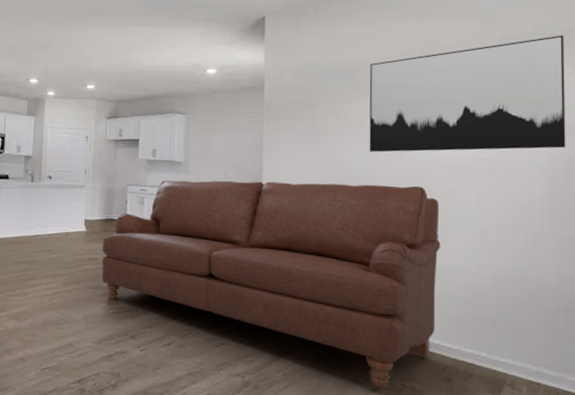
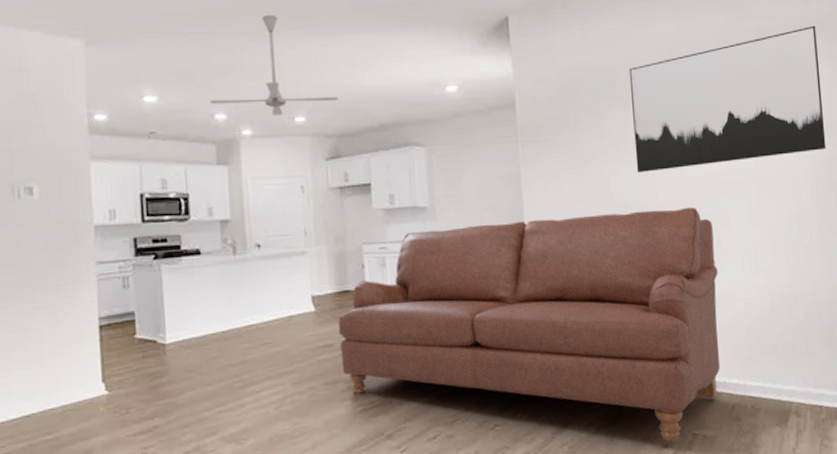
ceiling fan: none [28,9,121,83] -> present [210,14,339,116]

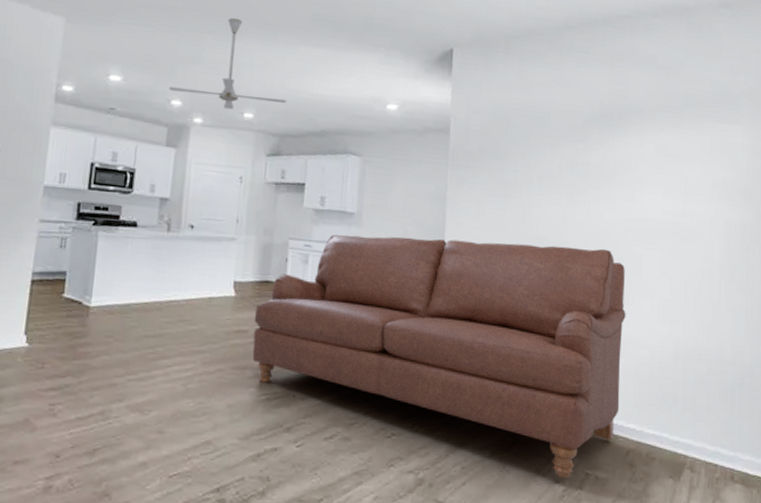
wall art: present [629,25,826,173] -> none [557,95,742,213]

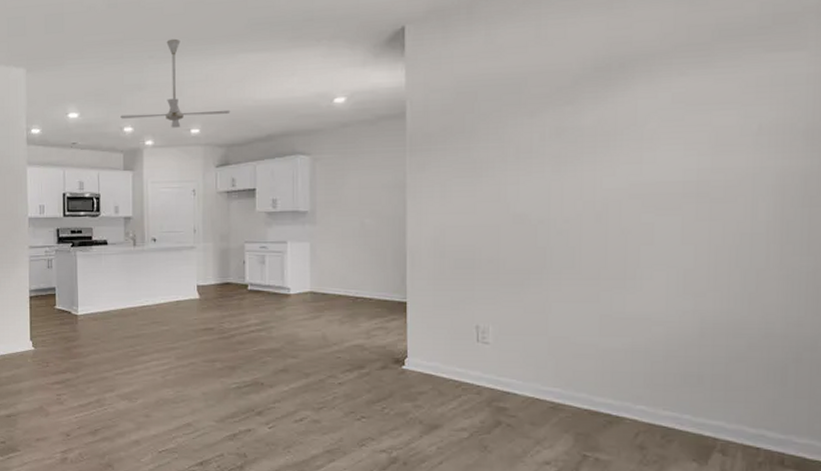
sofa: present [252,234,626,478] -> none [219,220,633,460]

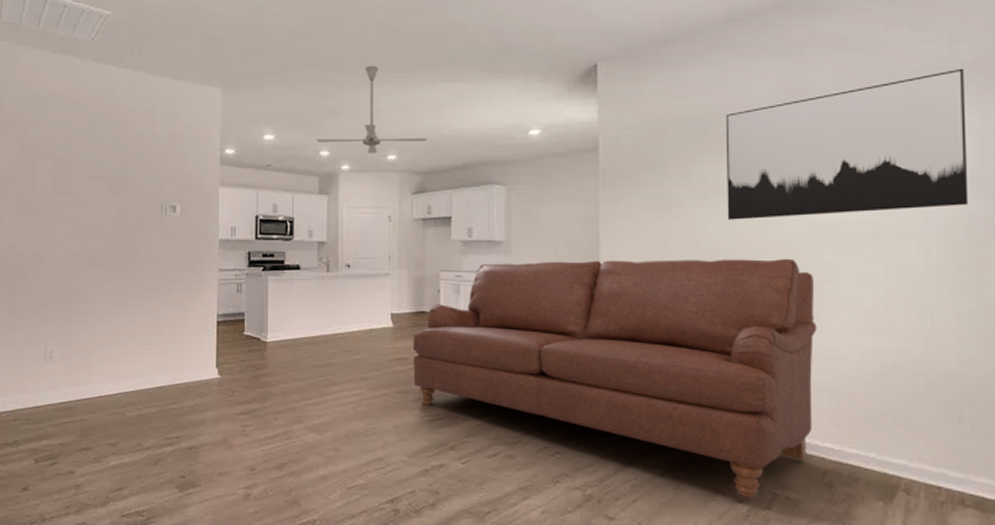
sofa: none [219,220,633,460] -> present [412,258,817,498]
wall art: none [540,12,806,183] -> present [725,68,969,220]

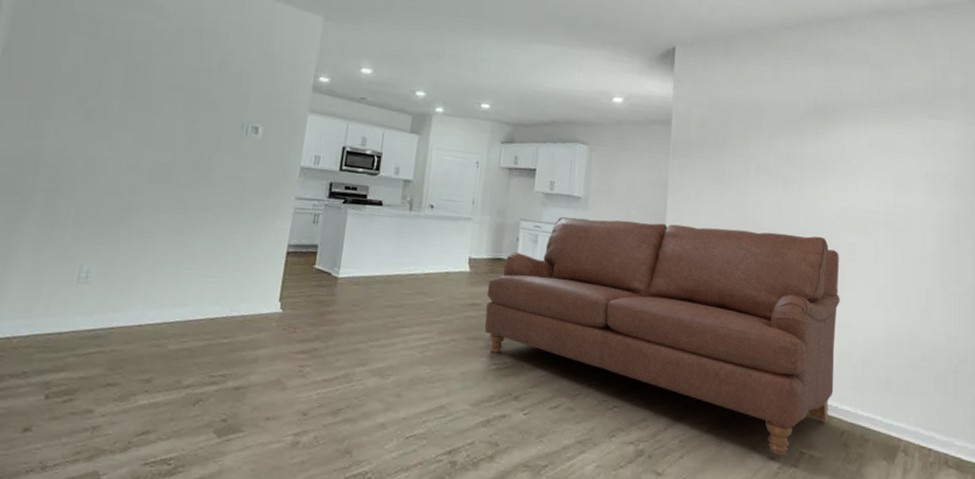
ceiling fan: present [317,65,428,153] -> none [414,17,521,101]
wall art: present [725,68,969,220] -> none [773,93,954,205]

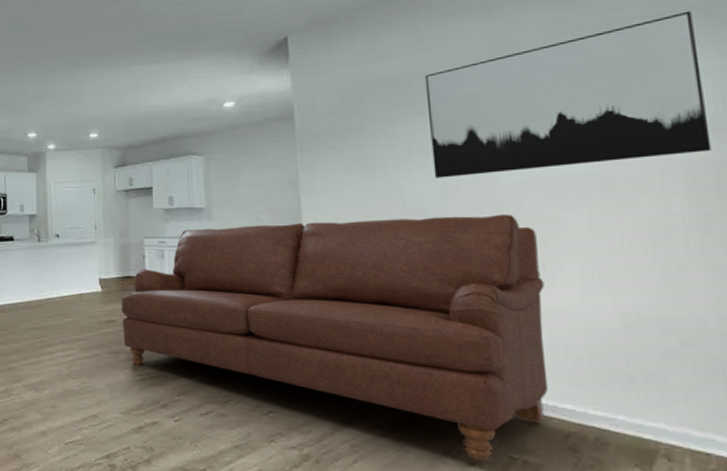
wall art: none [773,93,954,205] -> present [424,10,712,178]

